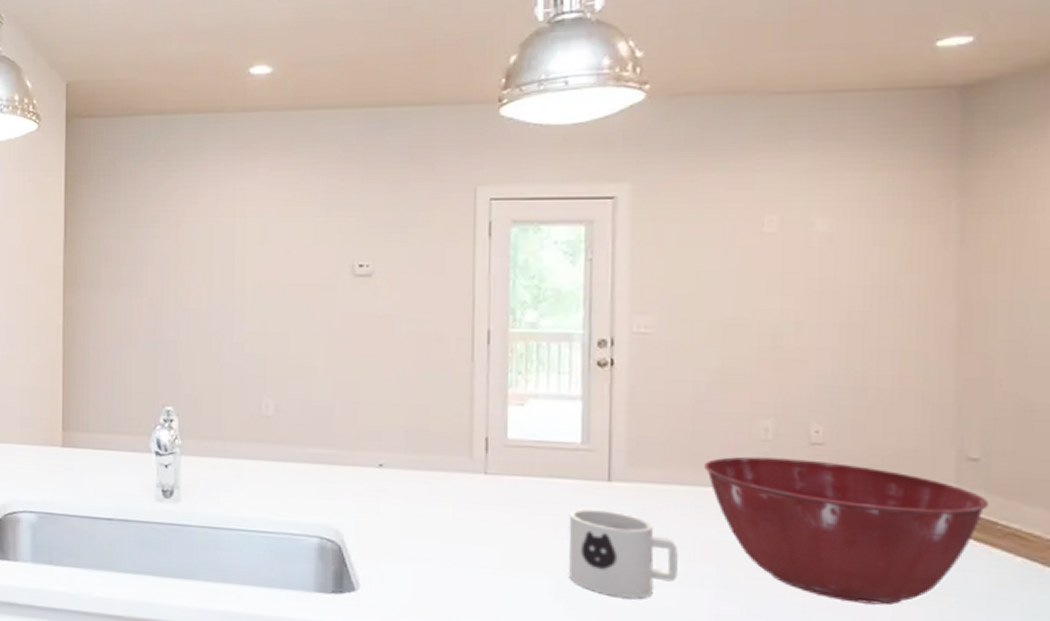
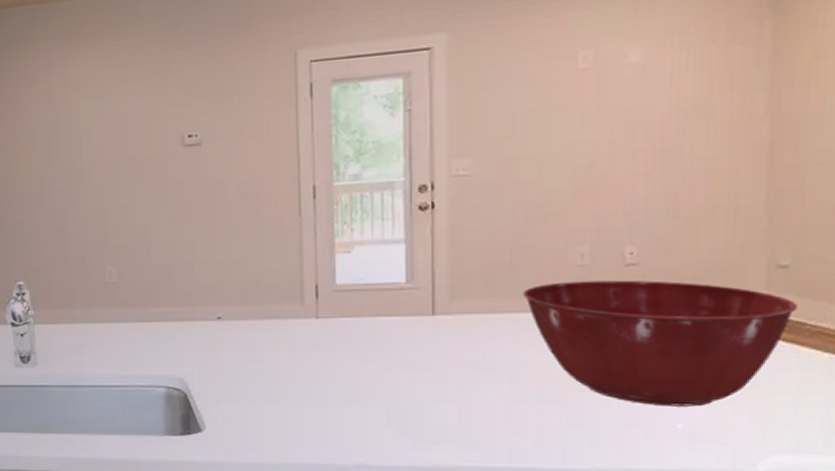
mug: present [569,508,680,598] -> none [396,341,501,418]

